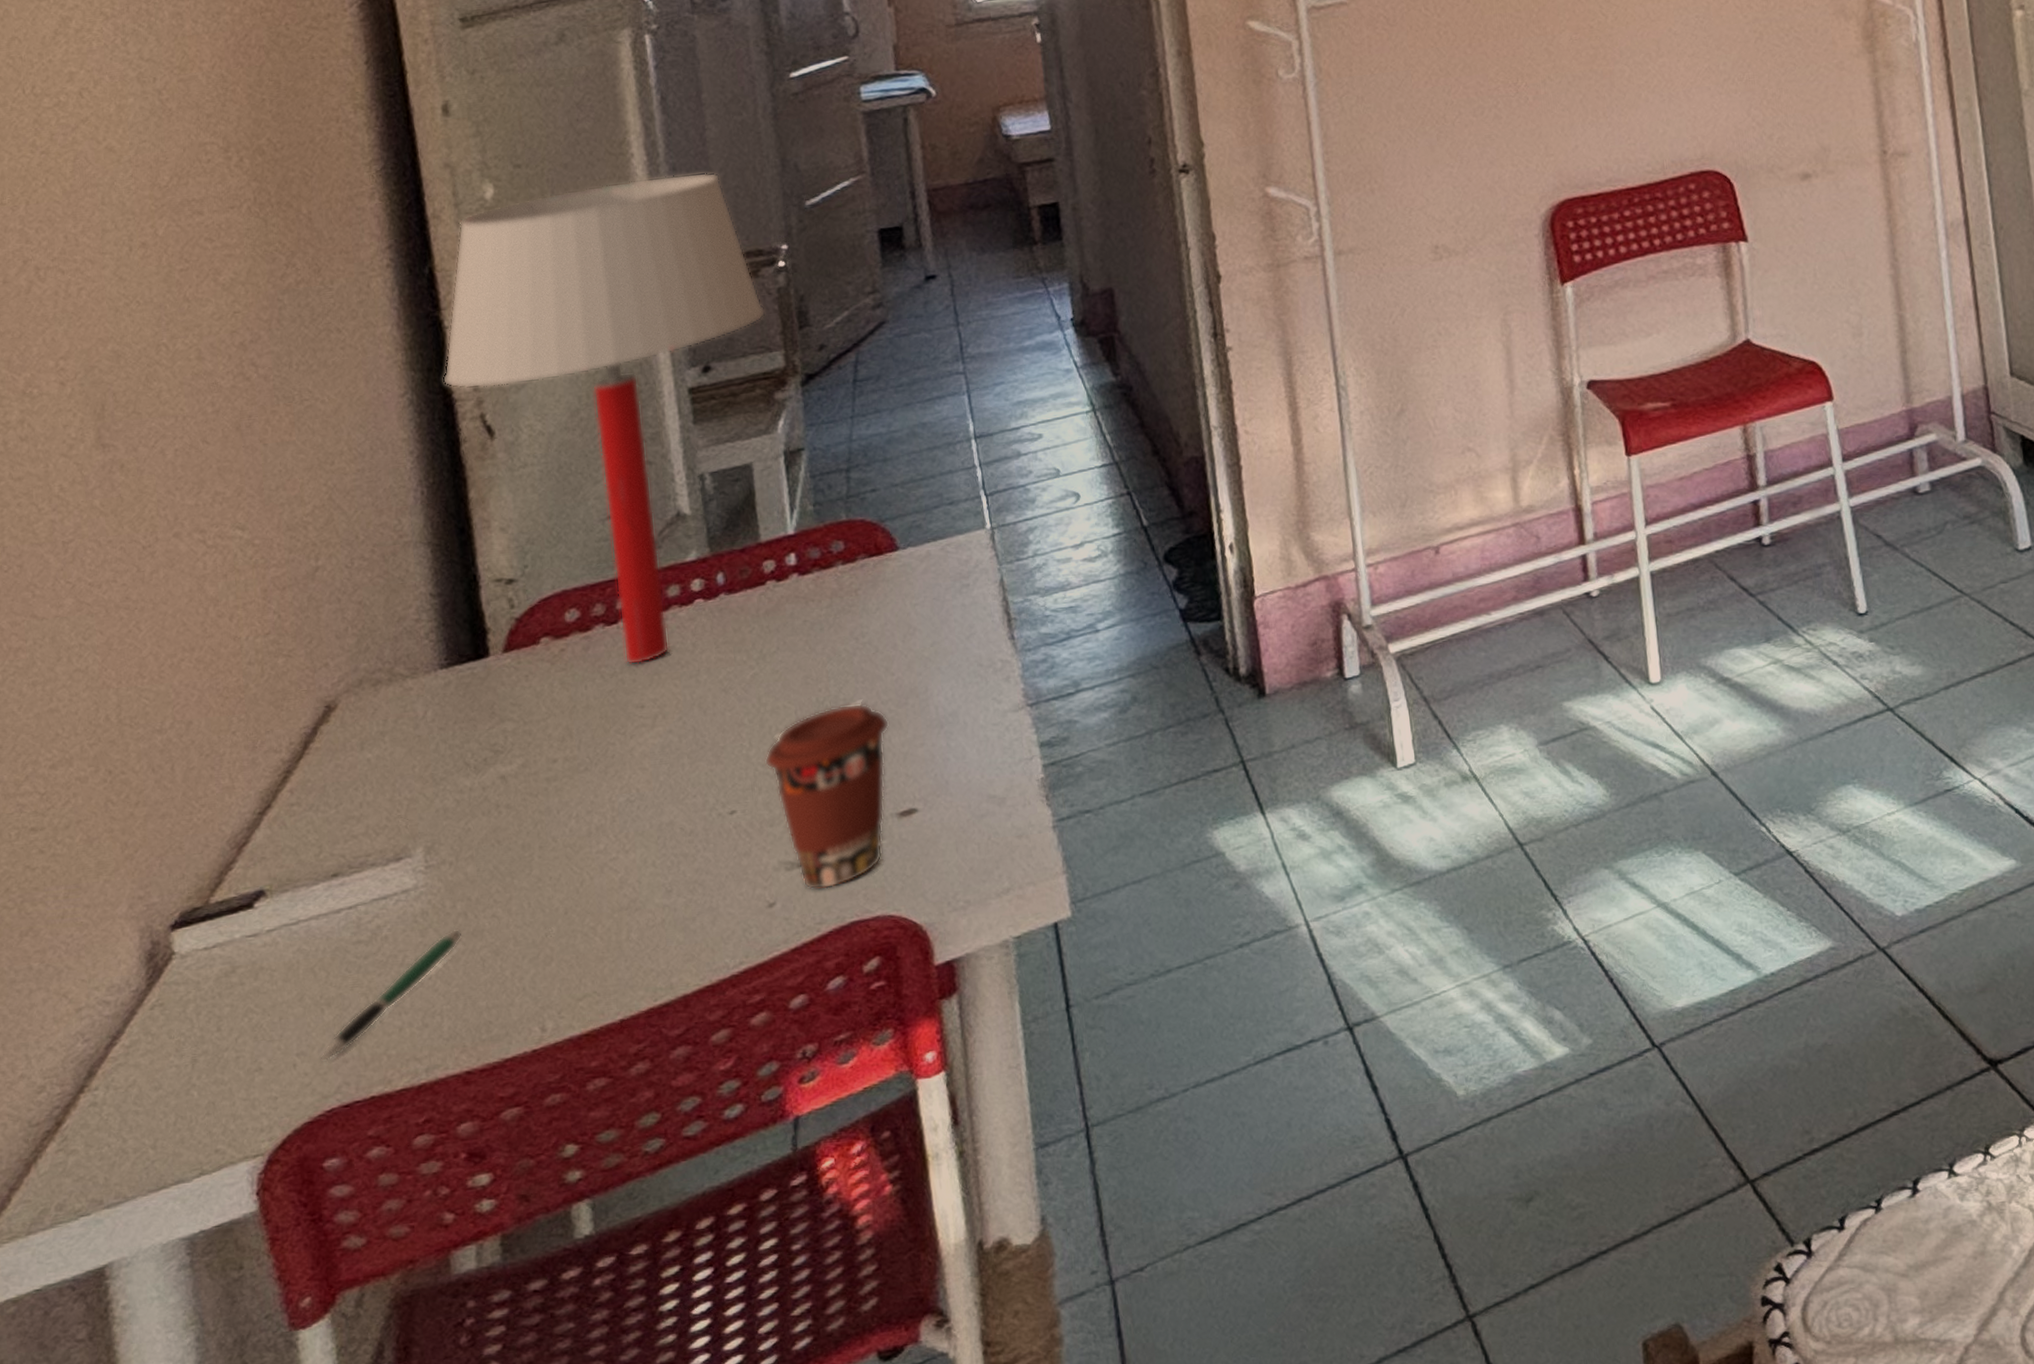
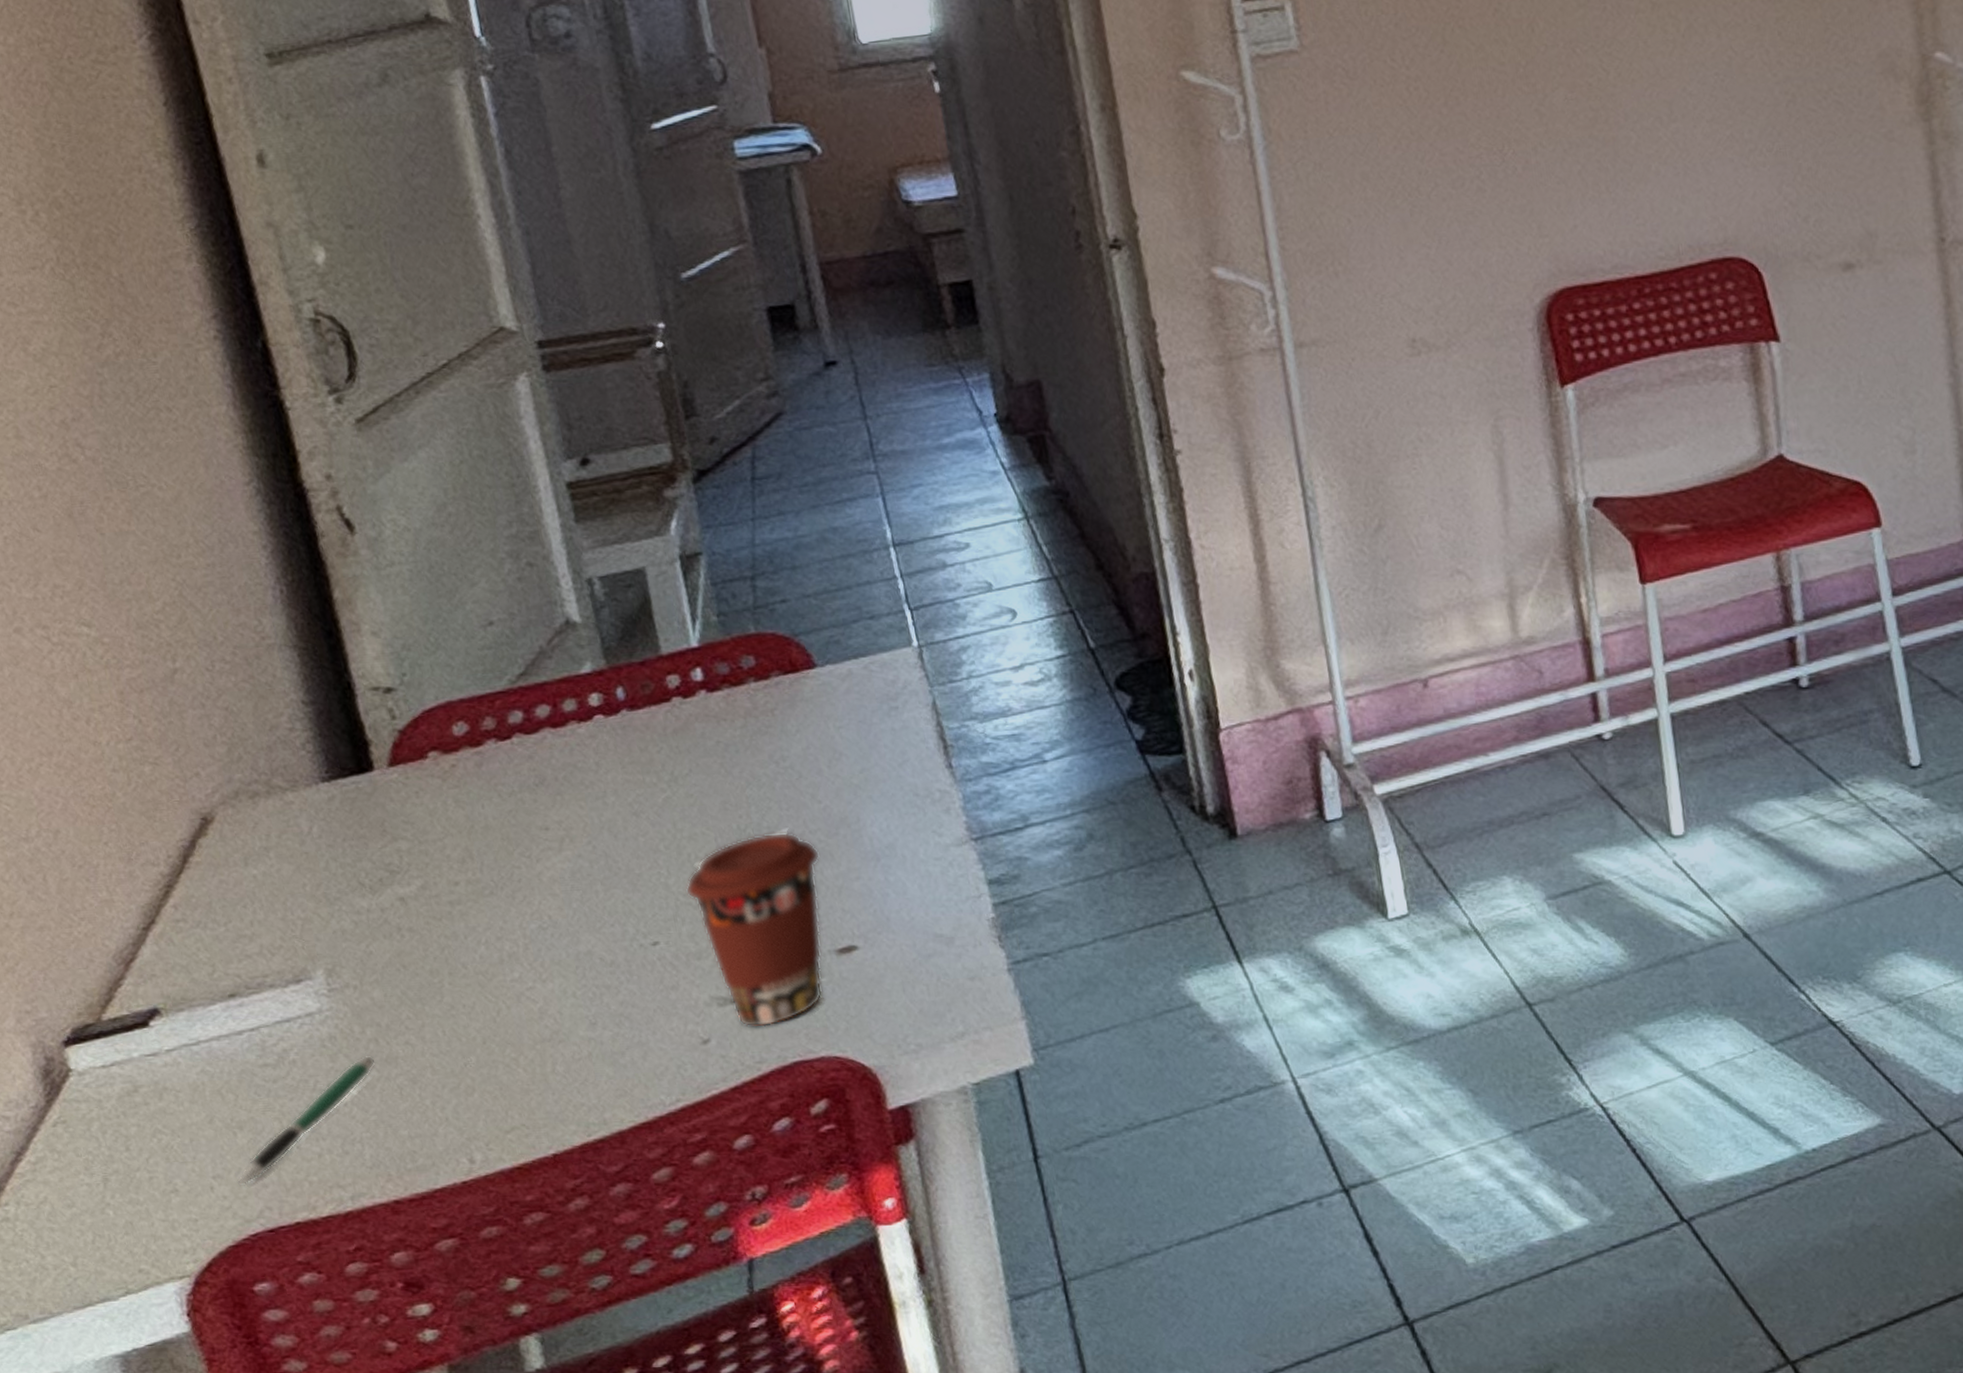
table lamp: present [442,172,766,665] -> none [289,237,646,784]

